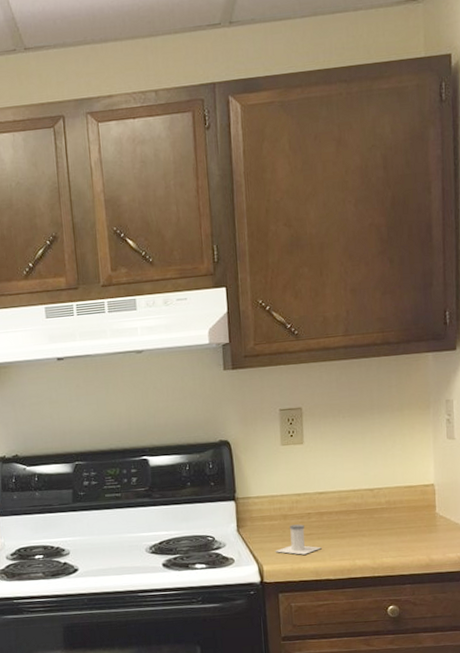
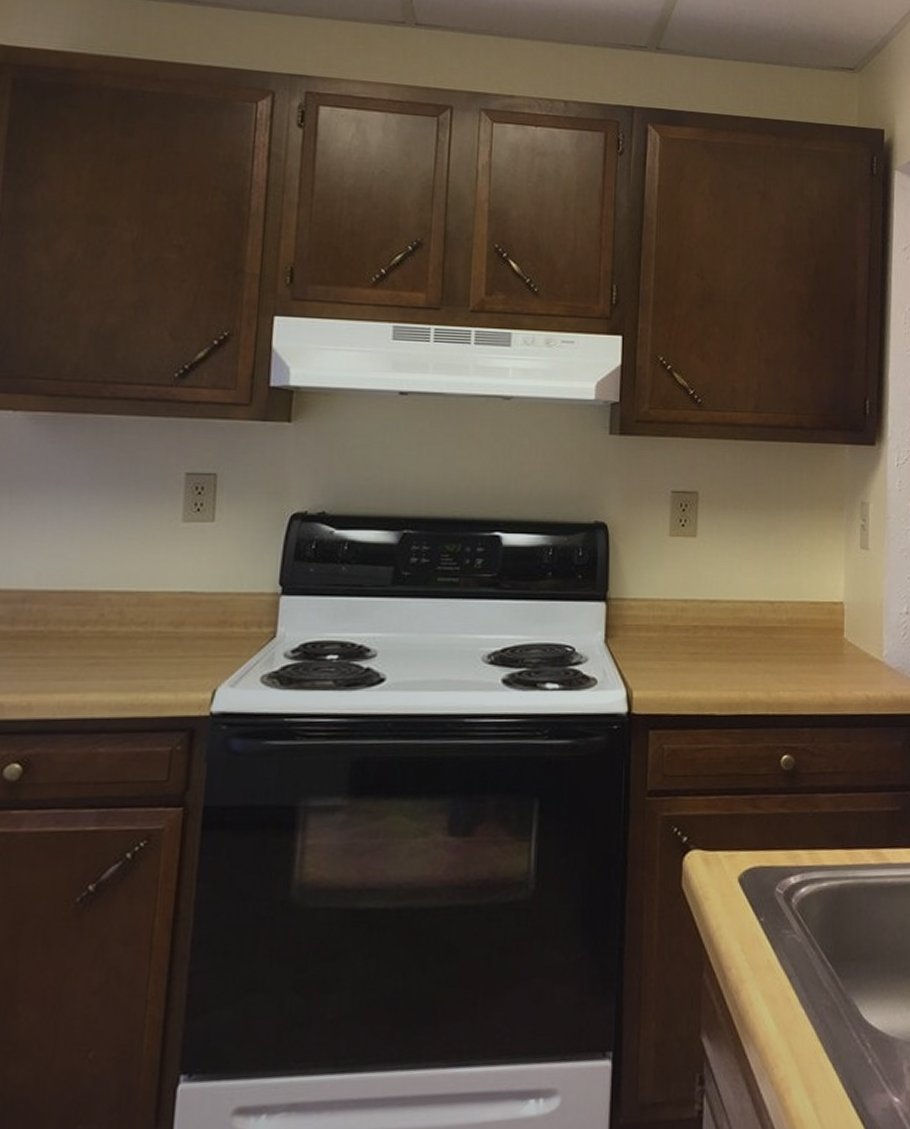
salt shaker: present [275,524,322,555] -> none [649,639,707,680]

